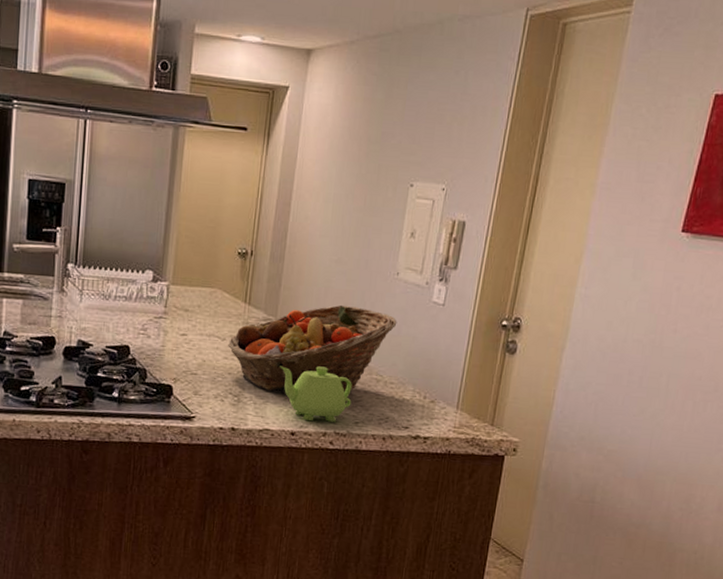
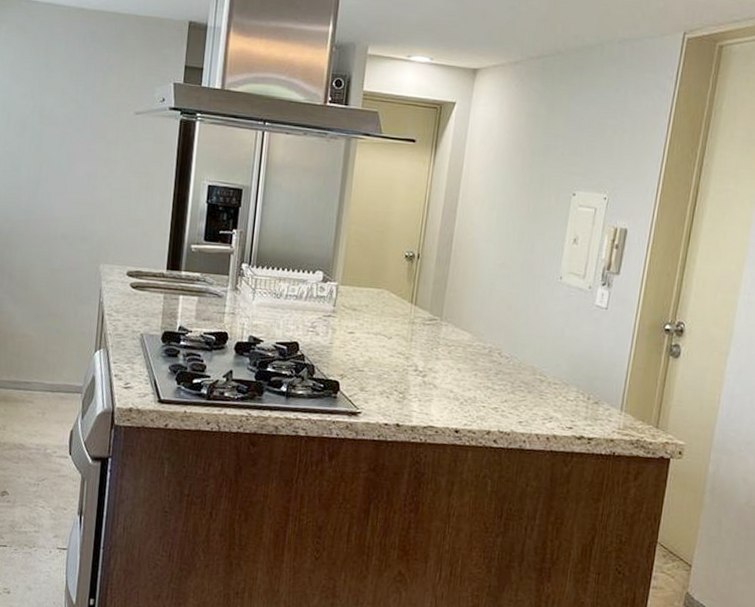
fruit basket: present [228,305,397,393] -> none [394,306,561,393]
teapot: present [280,365,352,422] -> none [444,364,516,421]

